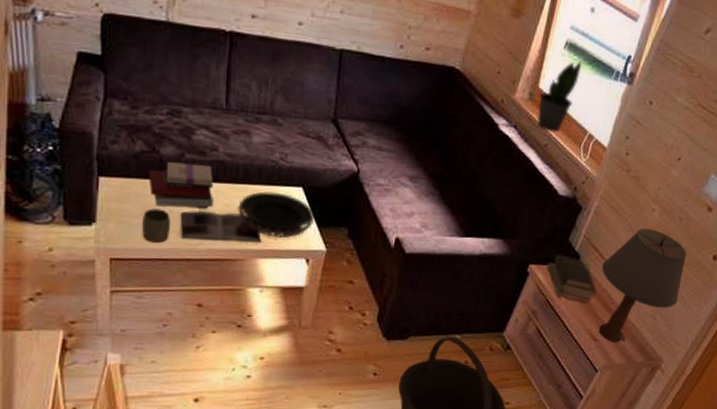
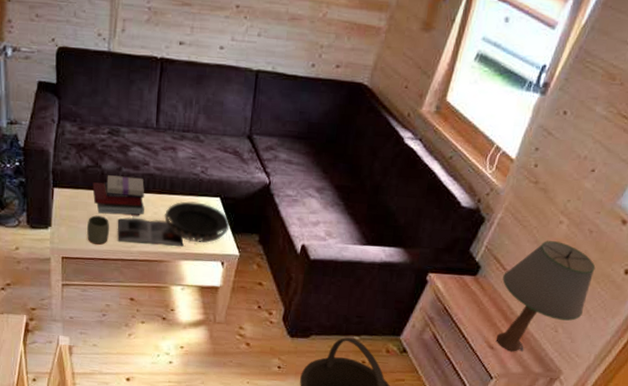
potted plant: present [536,61,582,133] -> none [442,72,493,145]
books: present [547,255,597,304] -> none [446,265,496,313]

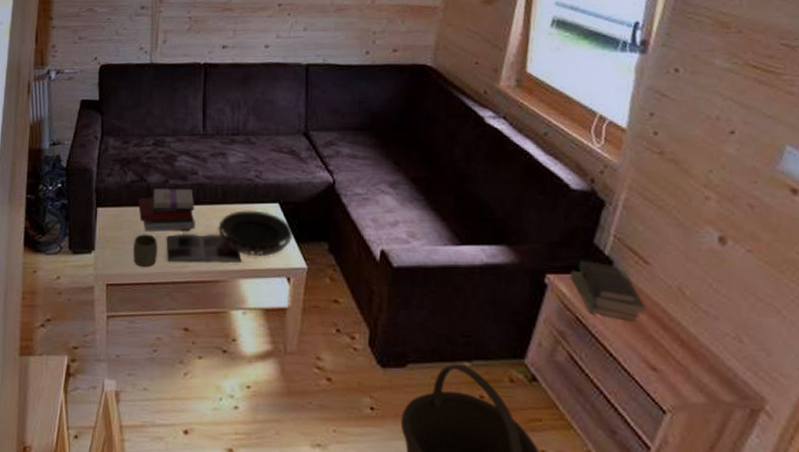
books: none [446,265,496,313] -> present [570,261,645,321]
table lamp: present [496,241,596,352] -> none [646,222,773,373]

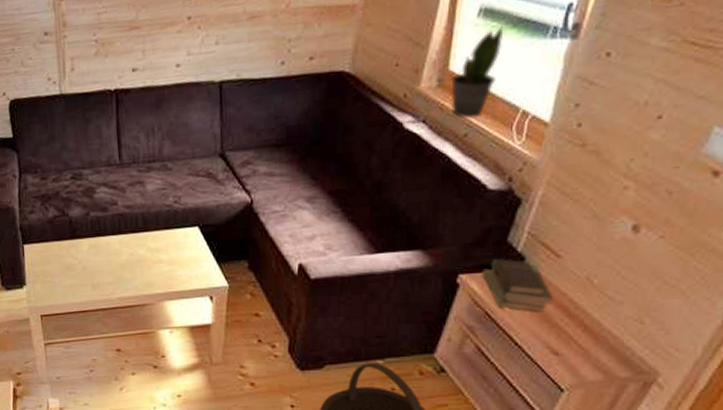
mug: present [132,234,158,267] -> none [61,266,86,297]
books: present [138,188,195,231] -> none [62,219,119,264]
magazine: present [166,233,242,262] -> none [92,260,166,289]
decorative bowl: present [217,210,293,257] -> none [140,235,214,280]
potted plant: none [529,37,577,119] -> present [450,26,504,119]

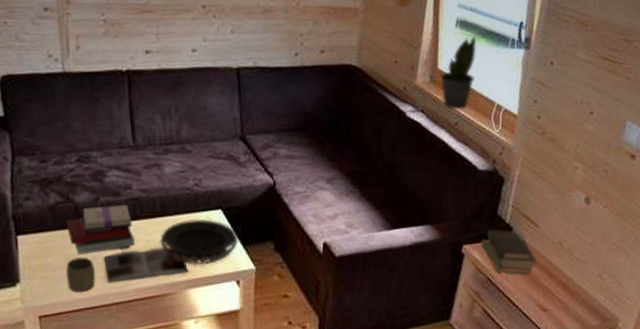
mug: none [61,266,86,297] -> present [65,256,96,293]
books: none [62,219,119,264] -> present [66,204,135,255]
magazine: none [92,260,166,289] -> present [103,247,189,282]
decorative bowl: none [140,235,214,280] -> present [159,219,239,266]

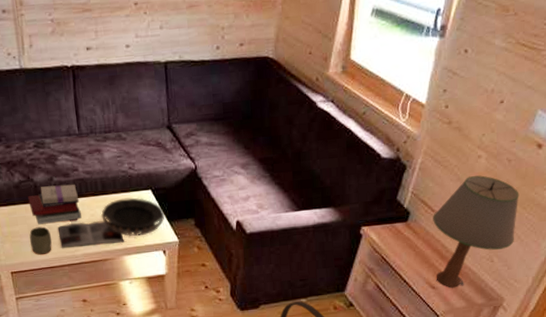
potted plant: present [441,36,477,110] -> none [352,24,391,100]
books: present [481,229,537,275] -> none [379,214,430,256]
table lamp: none [536,187,621,309] -> present [433,175,520,288]

